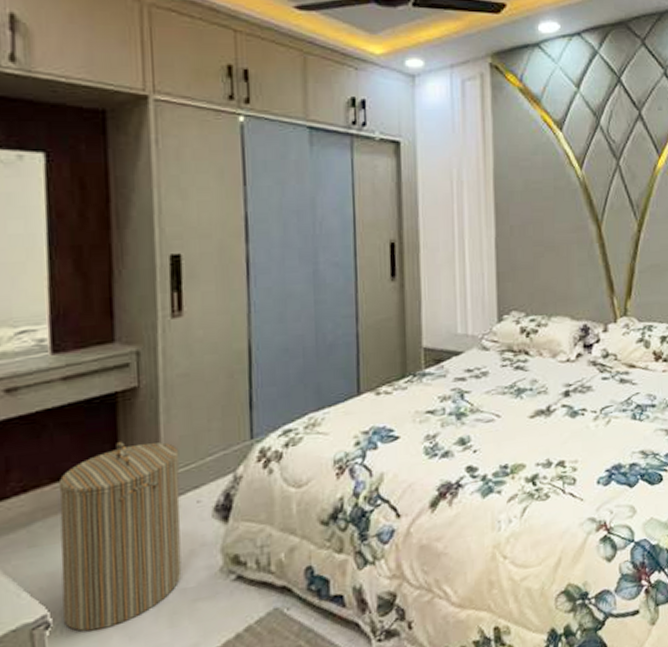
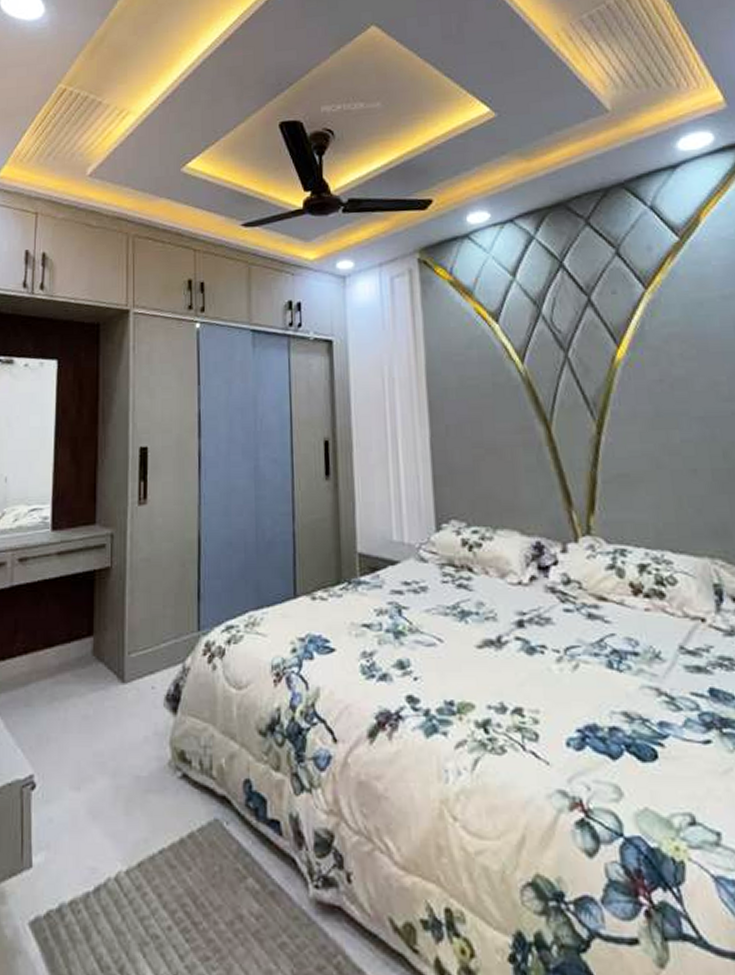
laundry hamper: present [58,441,182,632] -> none [44,617,139,801]

